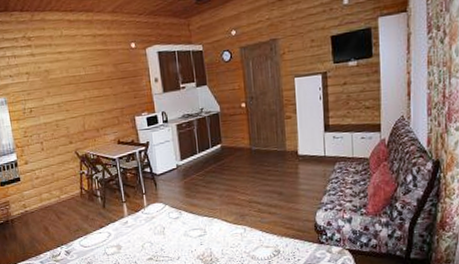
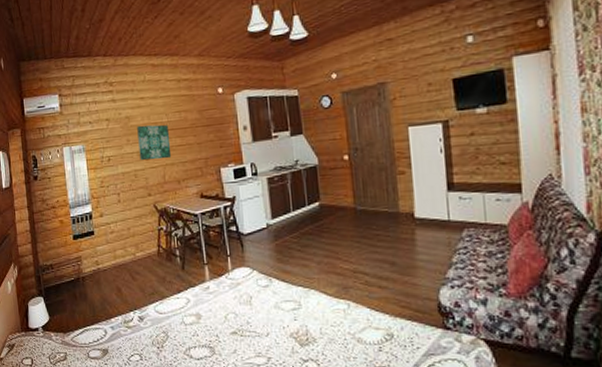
wall art: none [56,77,90,112] -> present [137,124,172,161]

